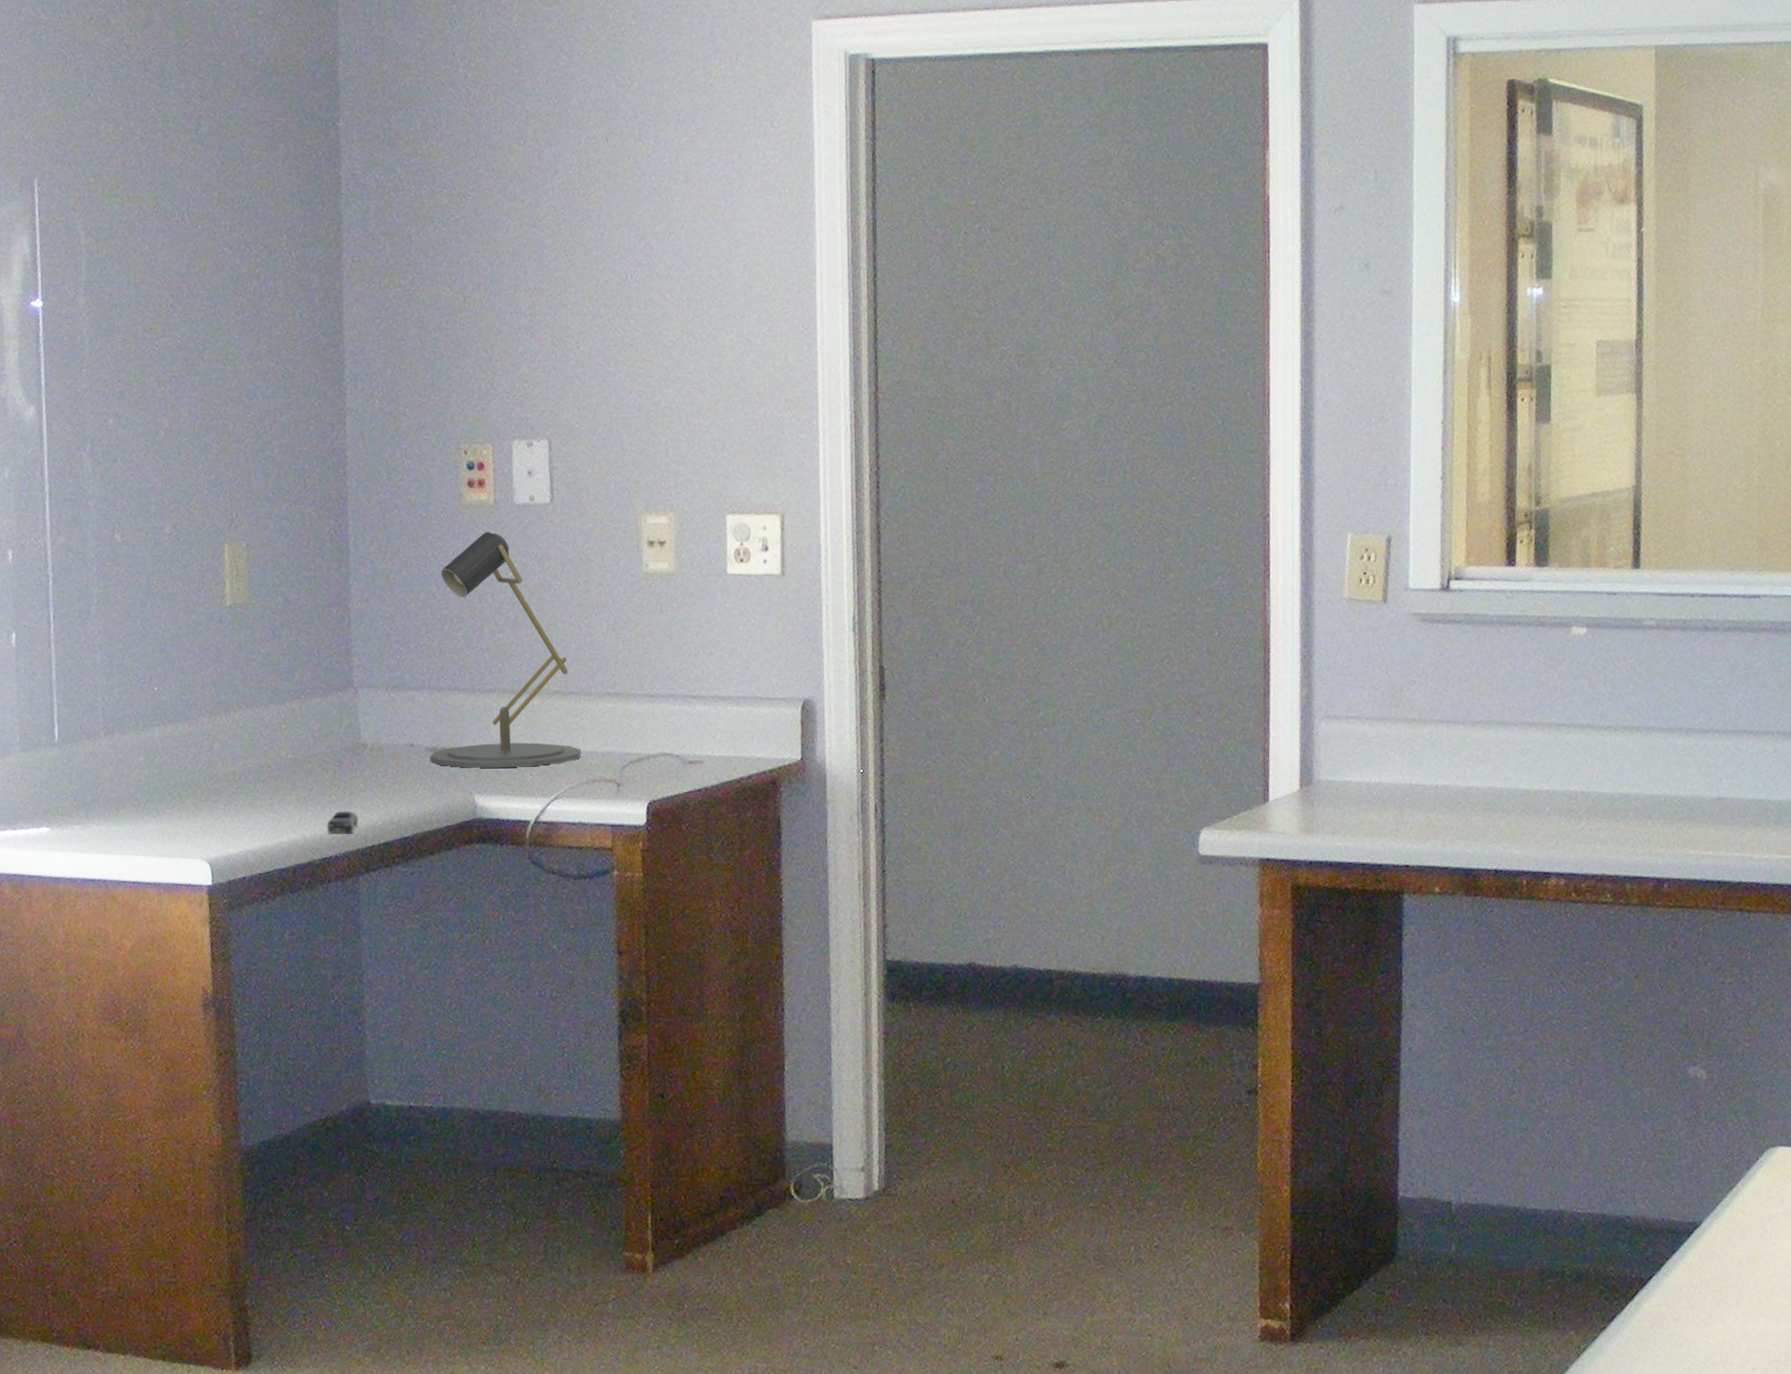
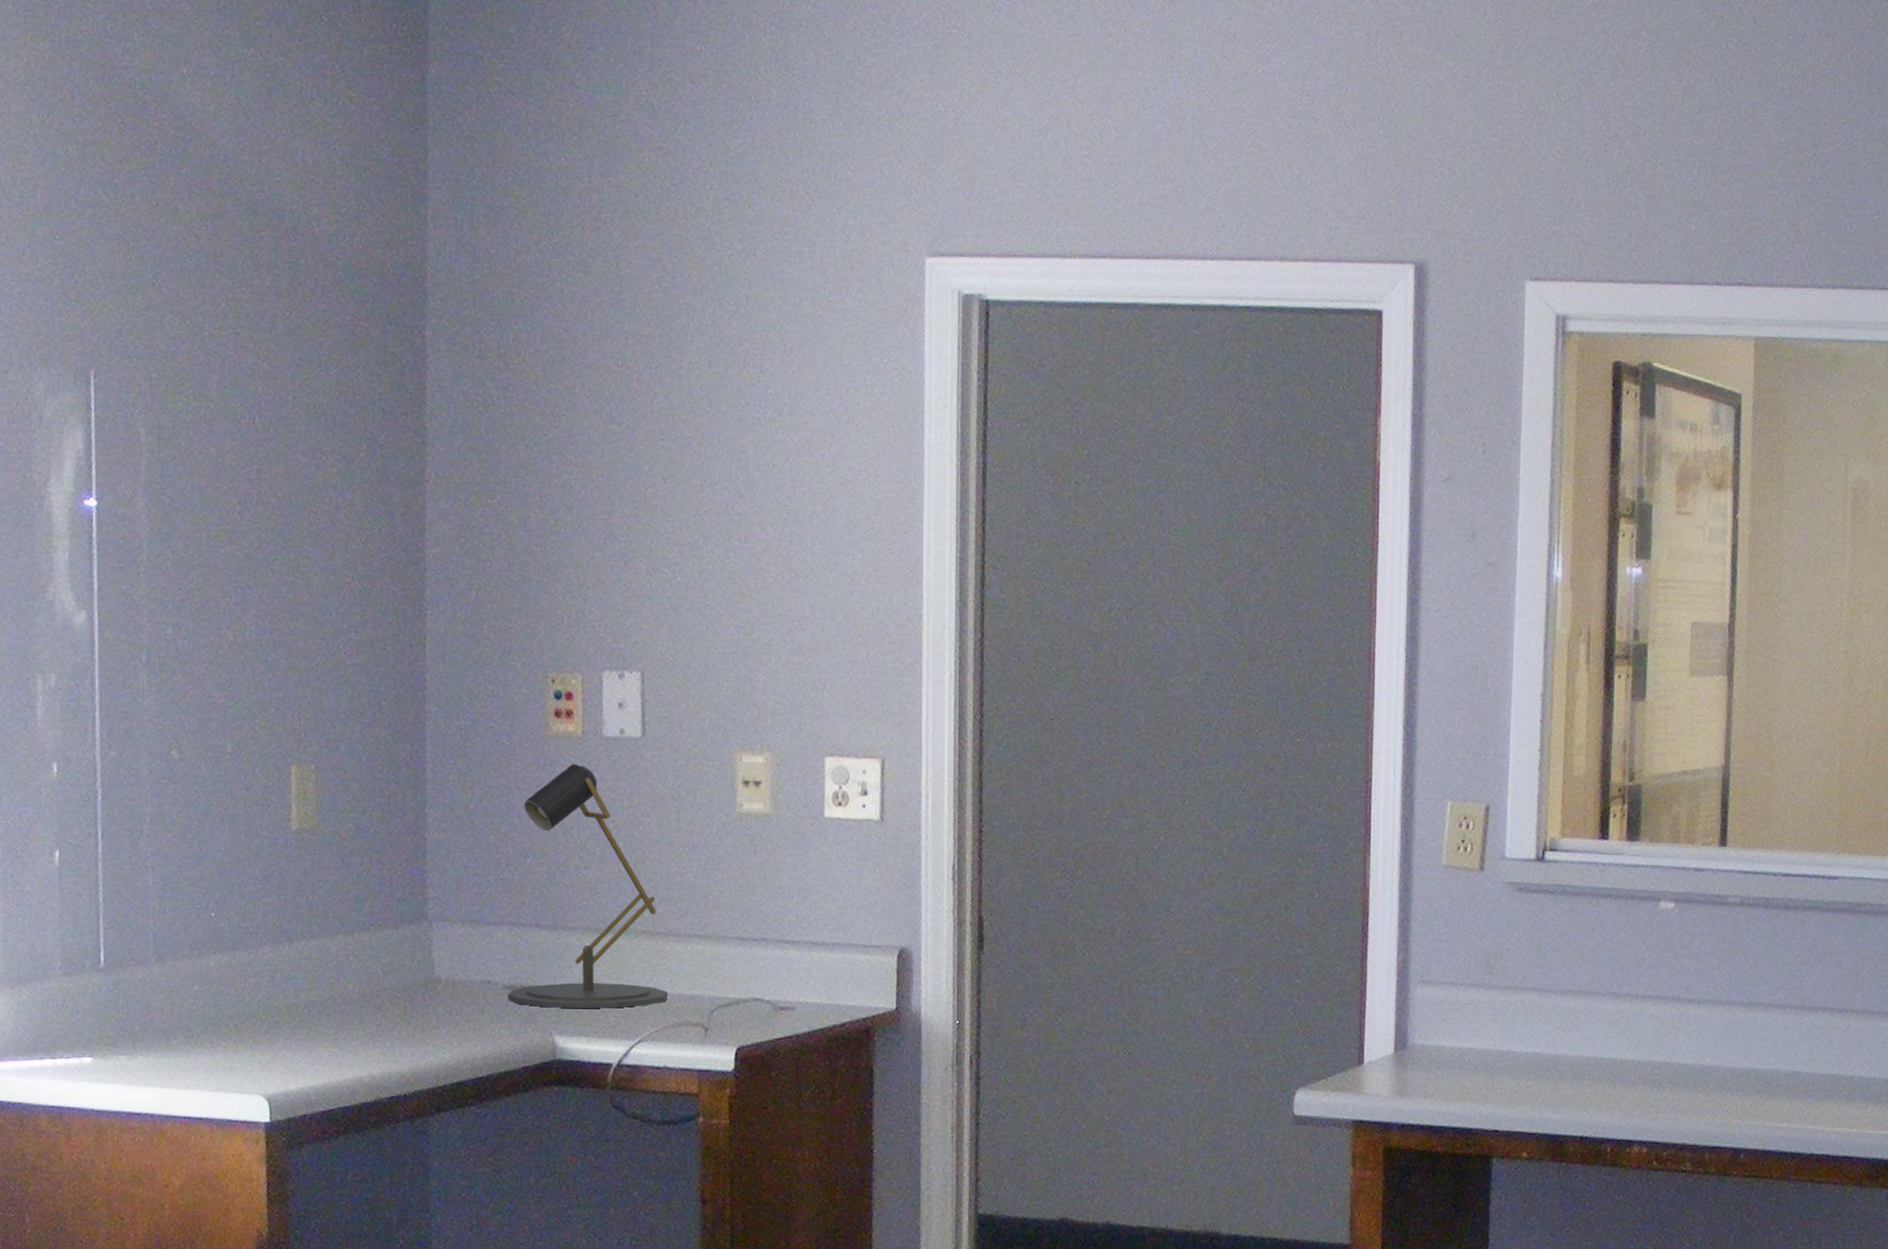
computer mouse: present [327,811,358,834] -> none [395,1048,430,1072]

